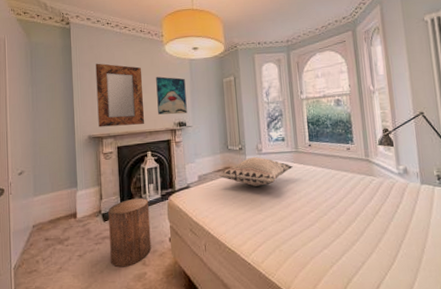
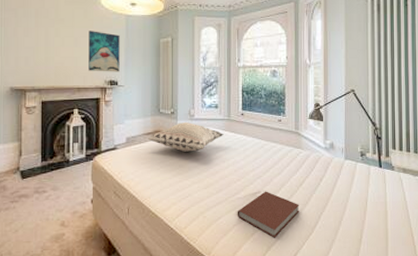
home mirror: present [95,63,144,127] -> none [22,9,74,79]
stool: present [108,197,152,268] -> none [27,156,72,227]
book: none [313,221,379,270] -> present [237,191,300,238]

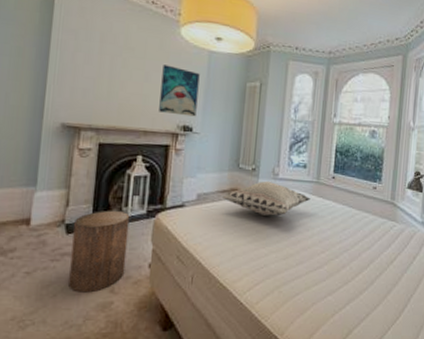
stool: none [27,156,72,227] -> present [68,210,130,293]
book: present [237,191,300,238] -> none [317,267,389,321]

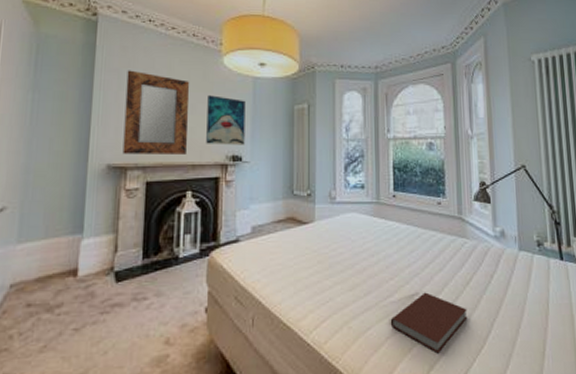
stool: present [68,210,130,293] -> none [120,252,182,347]
home mirror: none [77,31,145,120] -> present [122,70,190,154]
decorative pillow: present [221,180,311,216] -> none [277,205,372,244]
book: none [317,267,389,321] -> present [390,292,468,354]

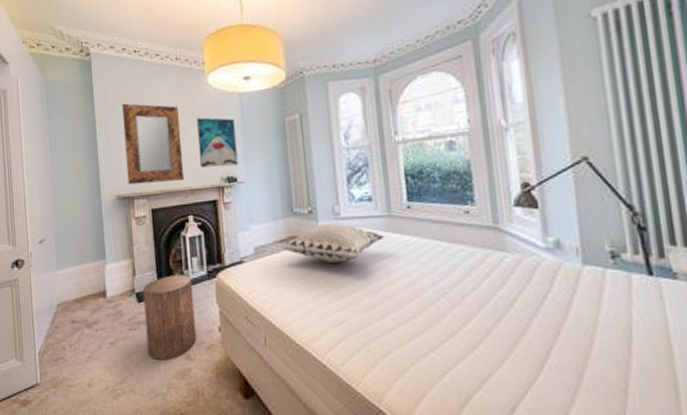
stool: none [120,252,182,347] -> present [143,274,197,361]
decorative pillow: none [277,205,372,244] -> present [280,222,385,263]
book: present [390,292,468,354] -> none [414,314,514,383]

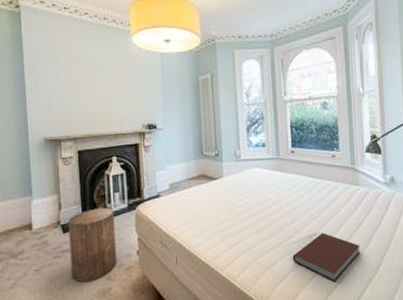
home mirror: present [122,103,184,185] -> none [51,54,109,129]
wall art: present [197,117,238,168] -> none [122,72,158,116]
decorative pillow: present [280,222,385,263] -> none [191,163,274,196]
book: none [414,314,514,383] -> present [292,232,361,282]

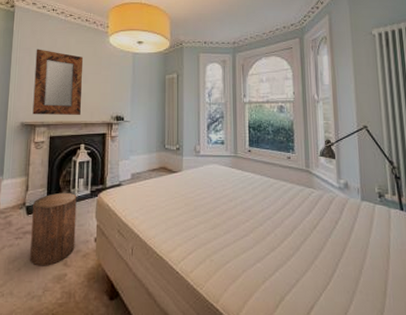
home mirror: none [51,54,109,129] -> present [32,49,83,115]
book: present [292,232,361,282] -> none [246,234,315,287]

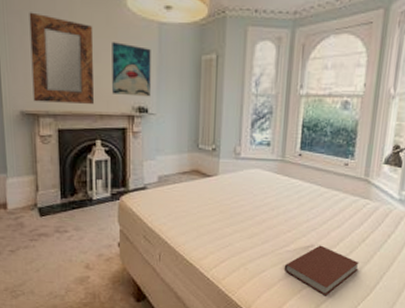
stool: present [30,192,77,266] -> none [46,194,97,268]
wall art: none [96,68,127,108] -> present [112,42,151,97]
book: none [246,234,315,287] -> present [284,245,359,296]

